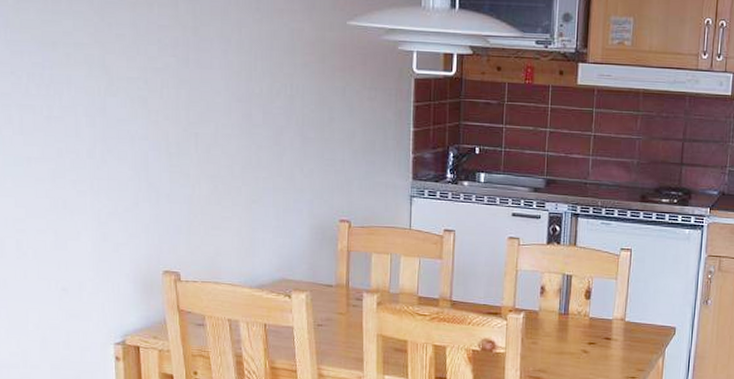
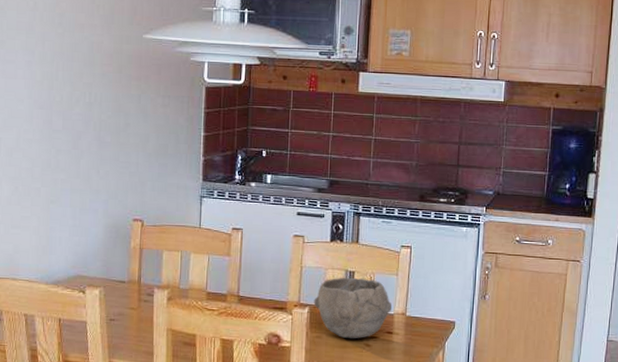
bowl: none [529,281,611,346] -> present [313,277,393,339]

